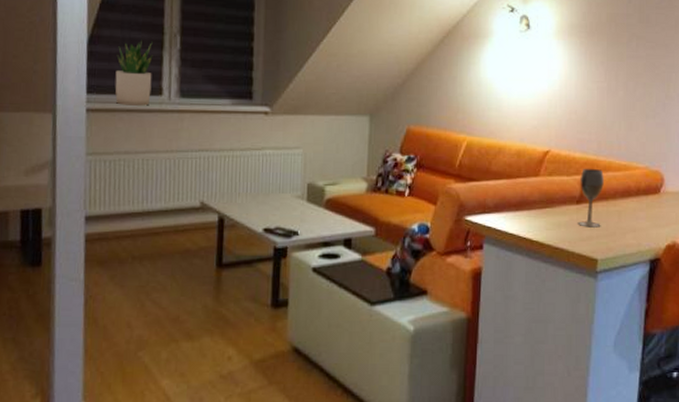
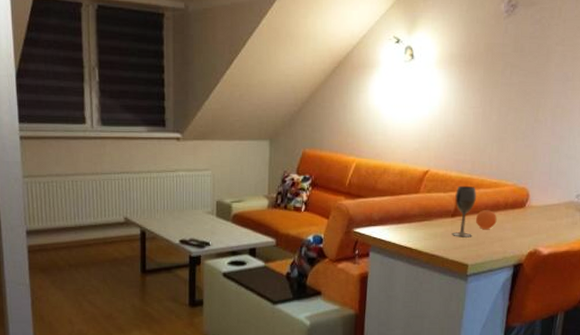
planter: present [115,40,153,106] -> none [43,74,76,133]
fruit: none [604,196,629,218] -> present [475,210,497,229]

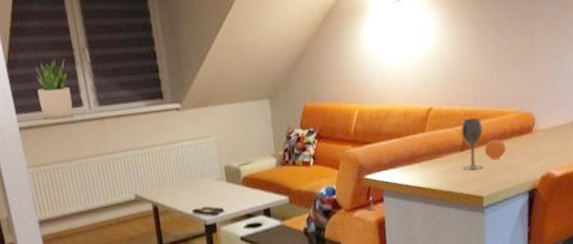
planter: none [43,74,76,133] -> present [35,59,73,120]

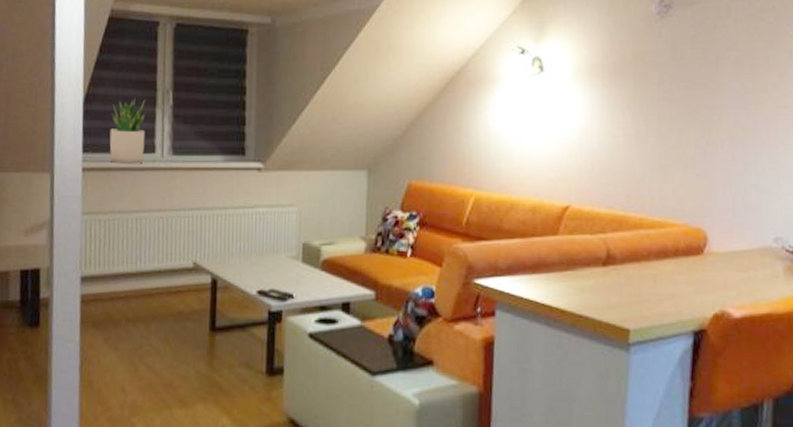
wine glass: present [461,118,483,171] -> none [606,225,635,295]
fruit: present [484,139,506,159] -> none [635,257,665,282]

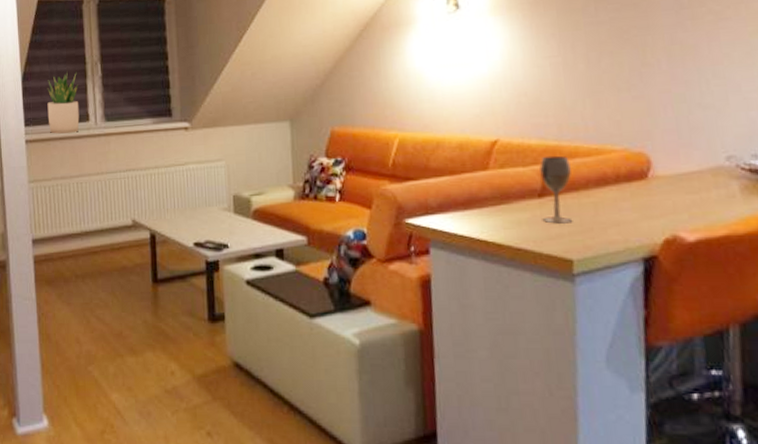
wine glass: none [606,225,635,295] -> present [539,155,572,225]

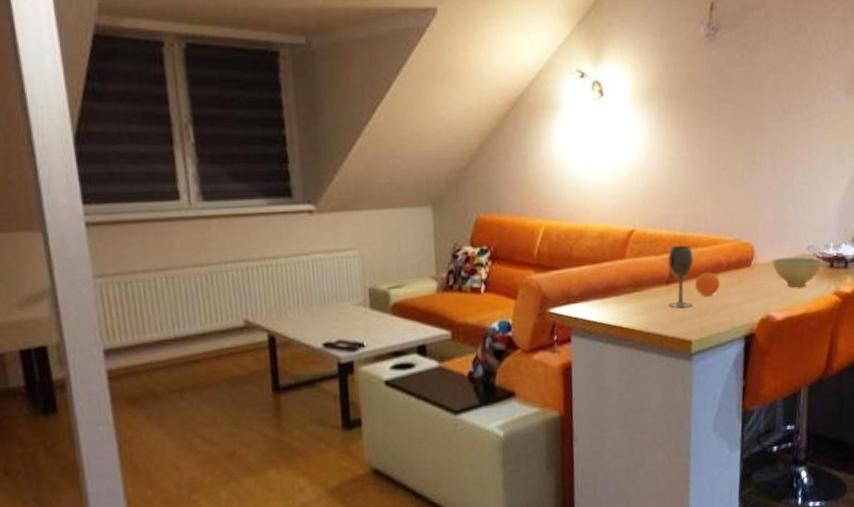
planter: present [47,72,80,134] -> none [114,135,166,215]
fruit: none [574,185,607,211] -> present [694,273,720,296]
bowl: none [675,168,751,204] -> present [771,257,823,287]

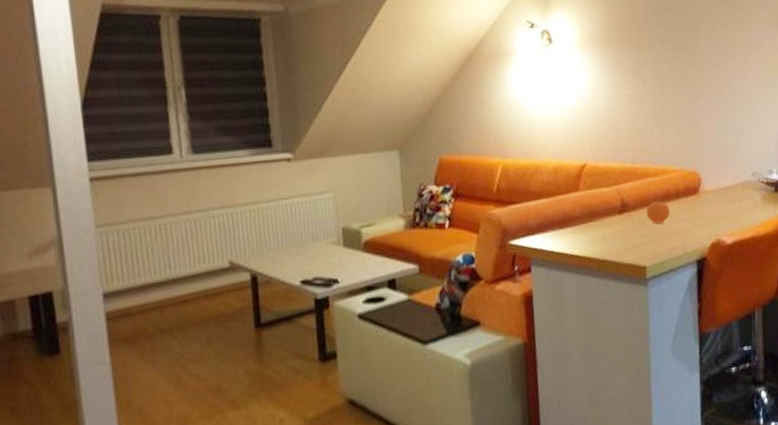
wine glass: present [668,245,693,309] -> none [619,176,645,237]
bowl: present [771,257,823,287] -> none [718,183,768,212]

